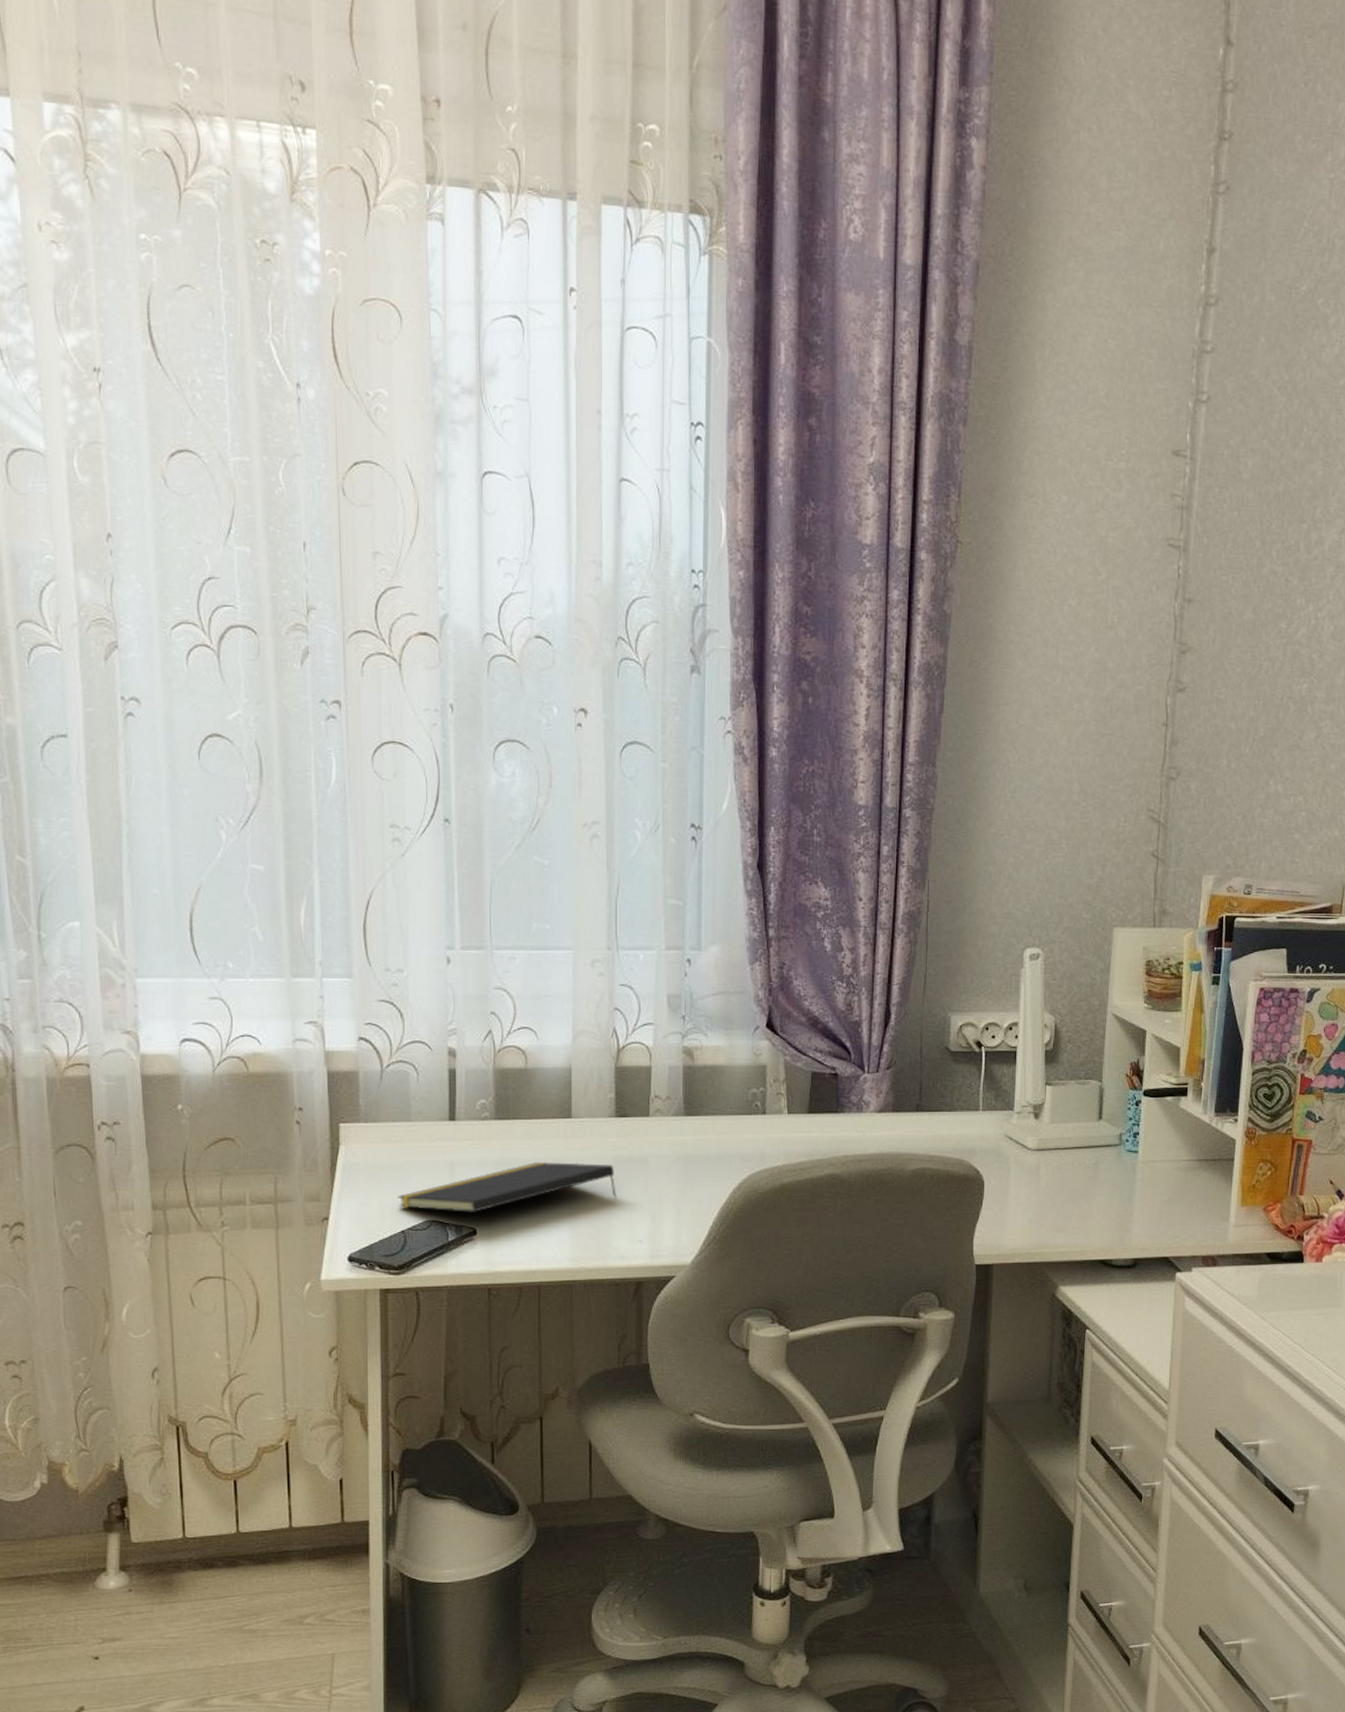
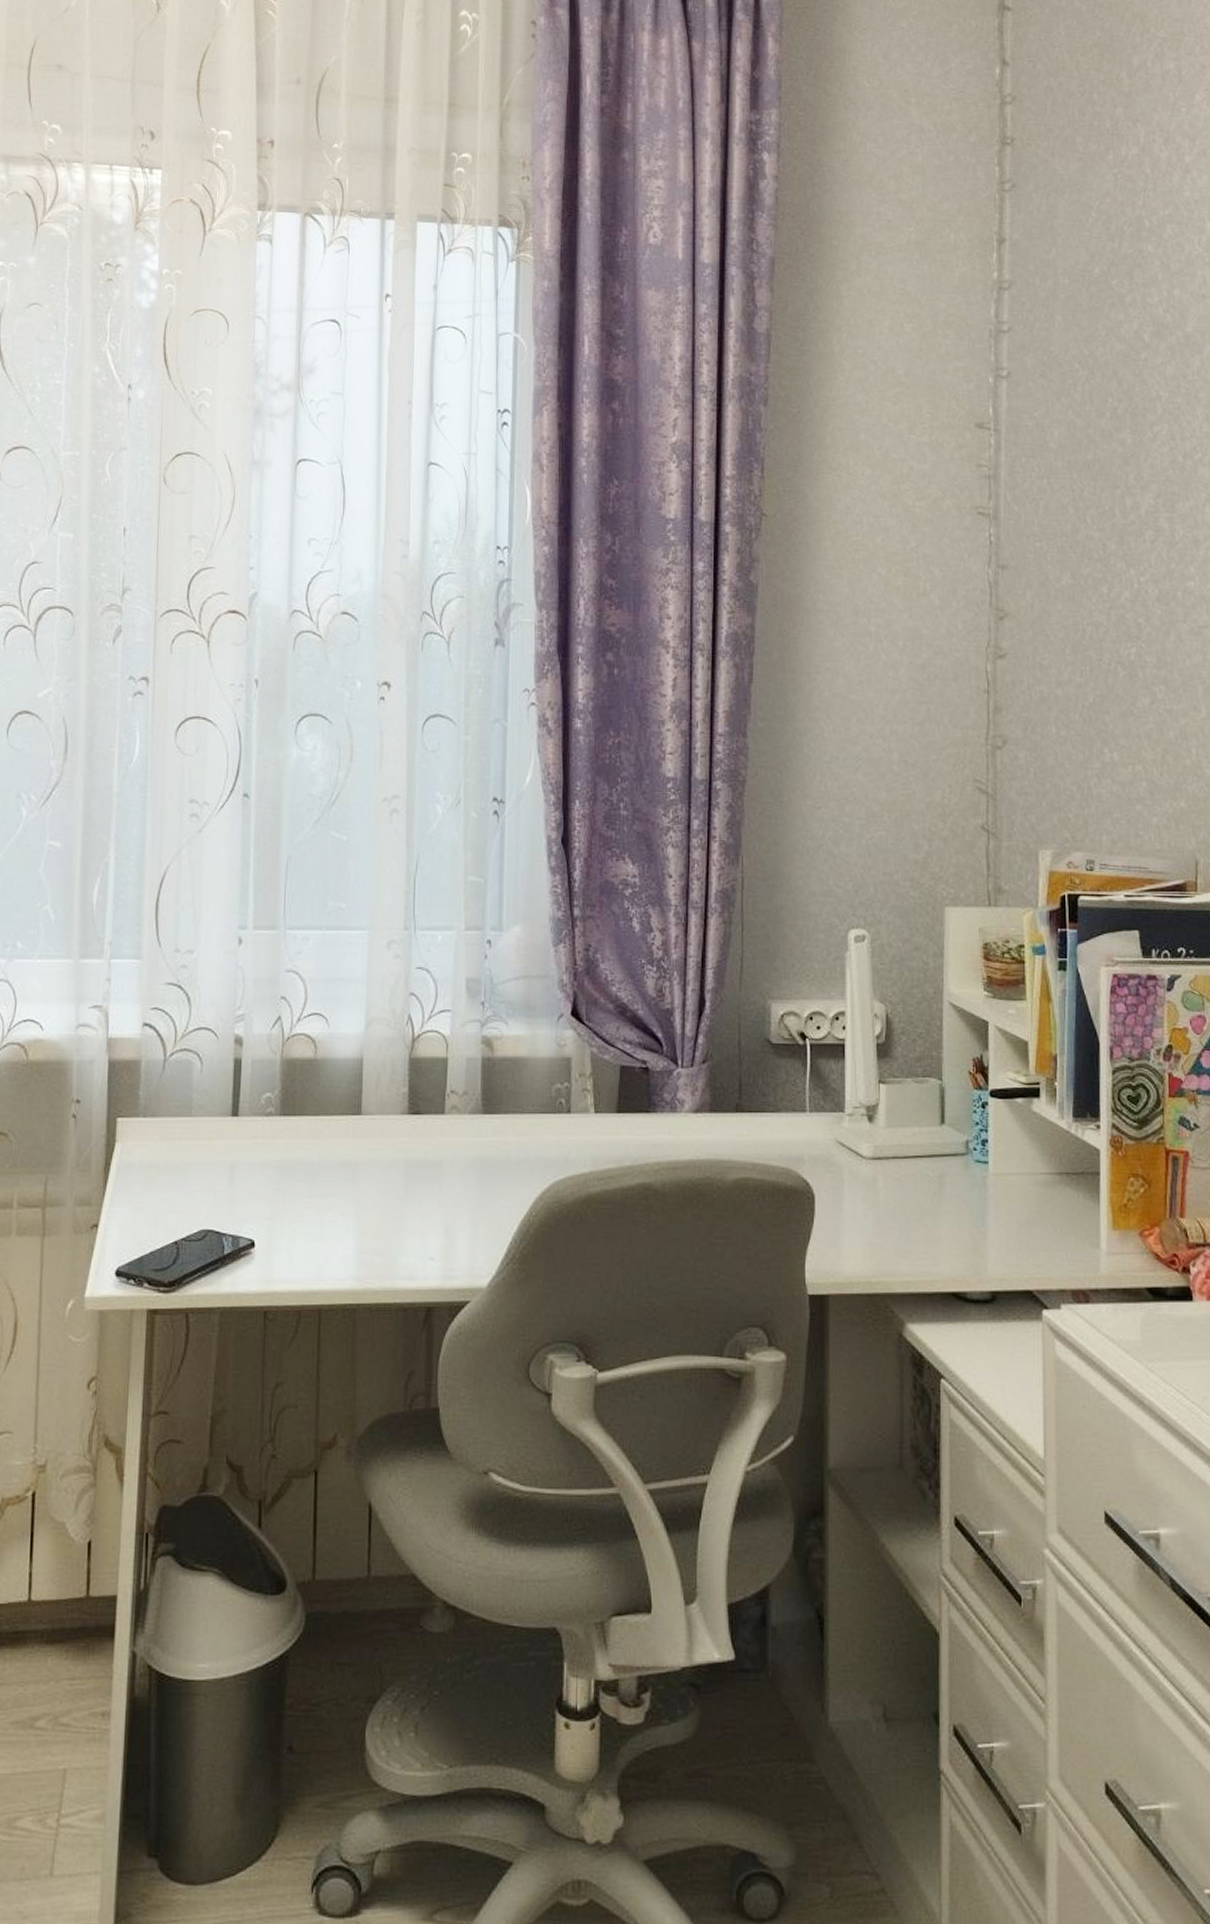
notepad: present [398,1162,616,1214] -> none [173,1165,407,1223]

